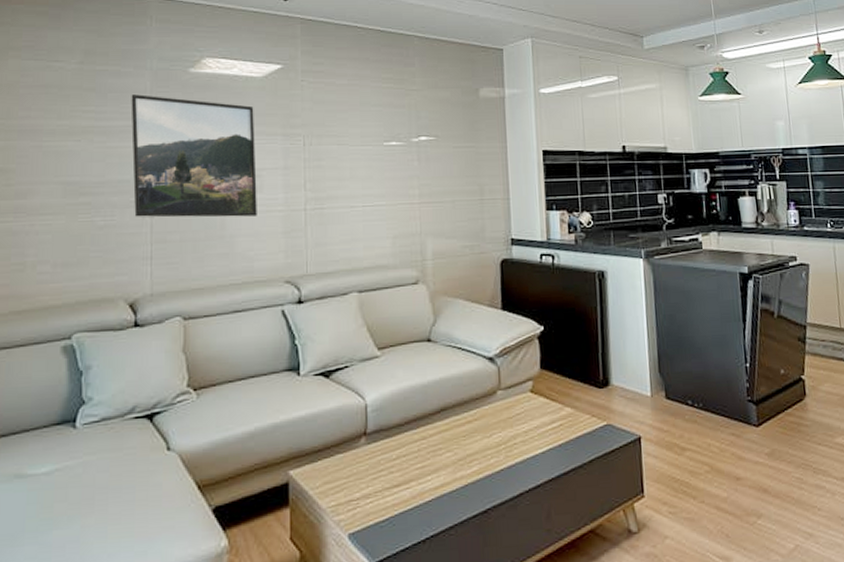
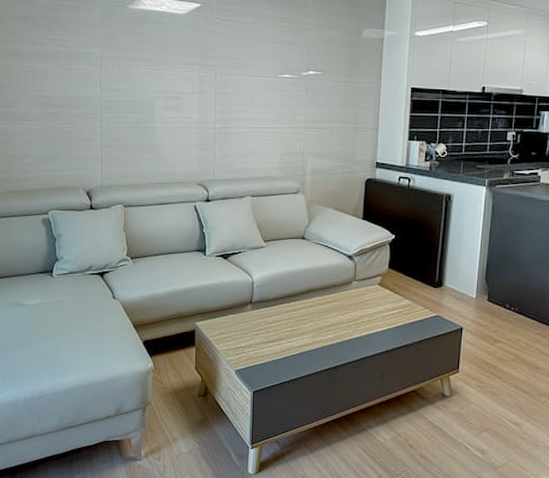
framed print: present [131,94,257,218] -> none [85,26,179,131]

